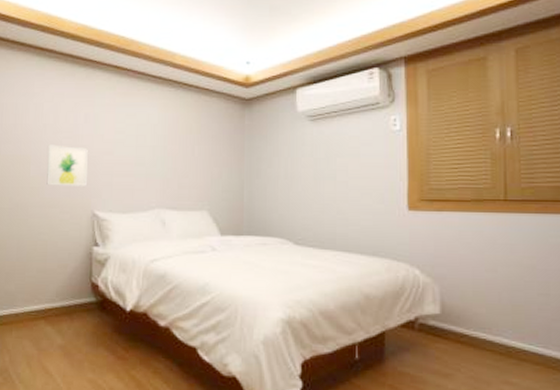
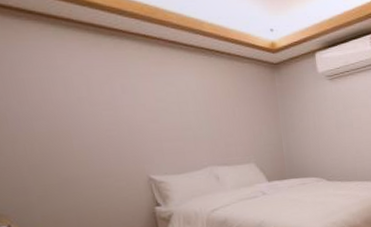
wall art: present [46,145,88,186] -> none [87,117,138,158]

